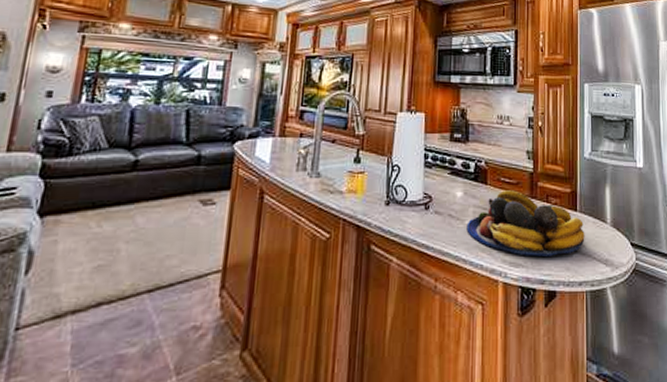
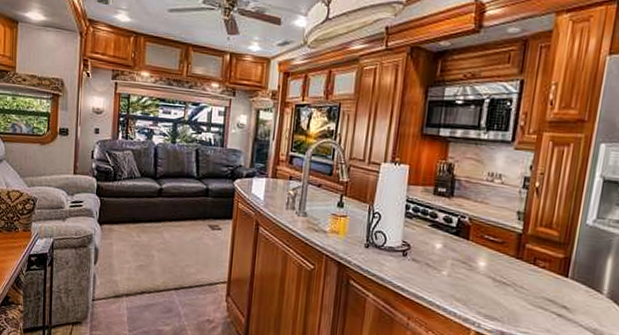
fruit bowl: present [466,190,585,256] -> none [443,247,574,317]

